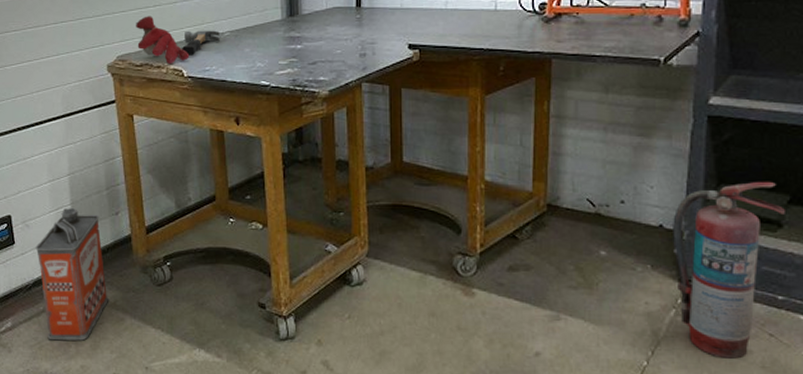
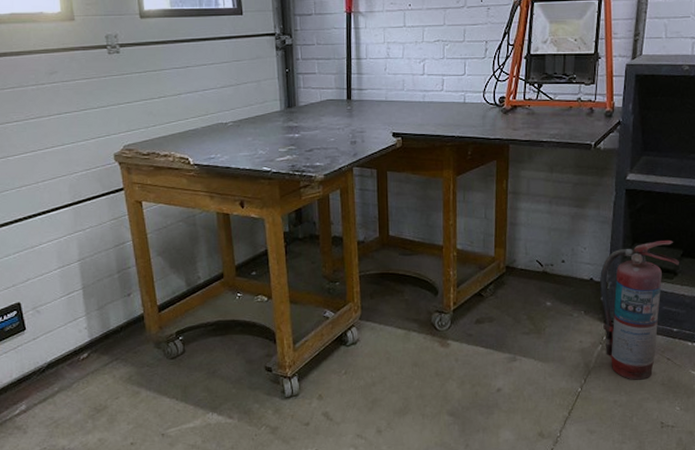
fuel can: present [35,208,108,342] -> none [47,292,123,418]
glove: present [136,16,190,65] -> none [142,107,195,154]
claw hammer: present [182,30,220,55] -> none [188,120,224,144]

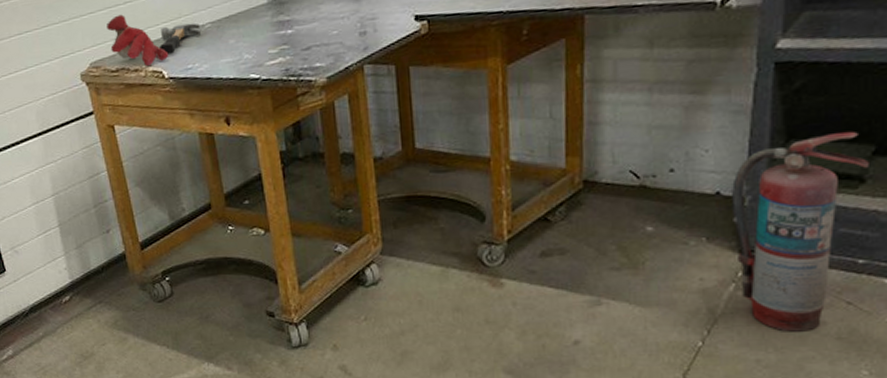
glove: none [142,107,195,154] -> present [107,14,169,67]
claw hammer: none [188,120,224,144] -> present [160,23,201,54]

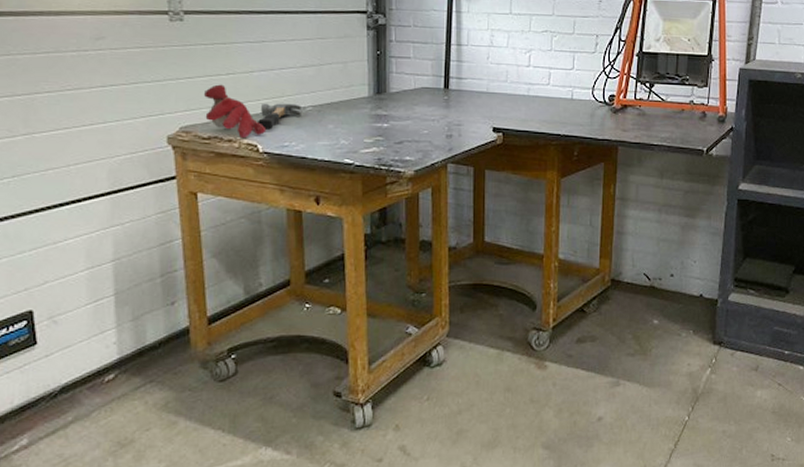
fire extinguisher: present [732,131,871,332] -> none [710,254,792,408]

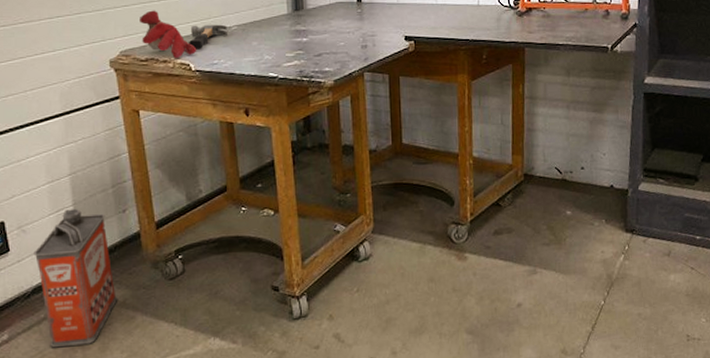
fuel can: none [65,299,158,456] -> present [34,209,117,348]

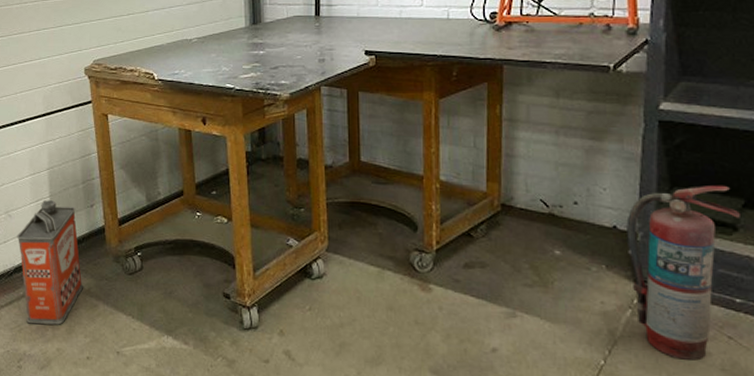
glove: present [140,10,197,59] -> none [111,23,160,69]
claw hammer: present [189,24,227,49] -> none [153,37,188,60]
fire extinguisher: none [620,144,701,291] -> present [626,185,742,360]

